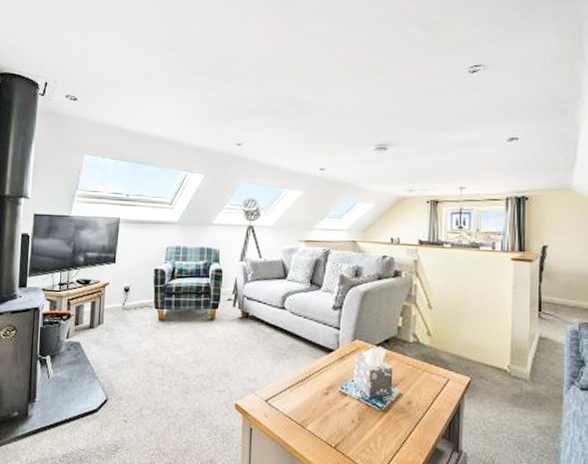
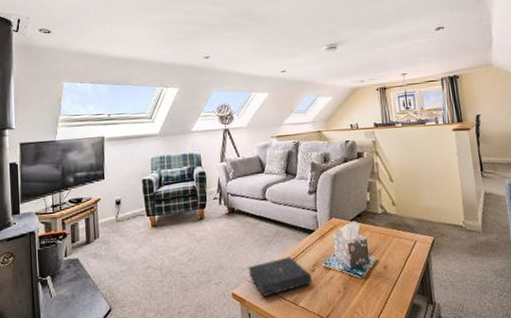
book: none [255,374,324,414] -> present [247,256,312,297]

